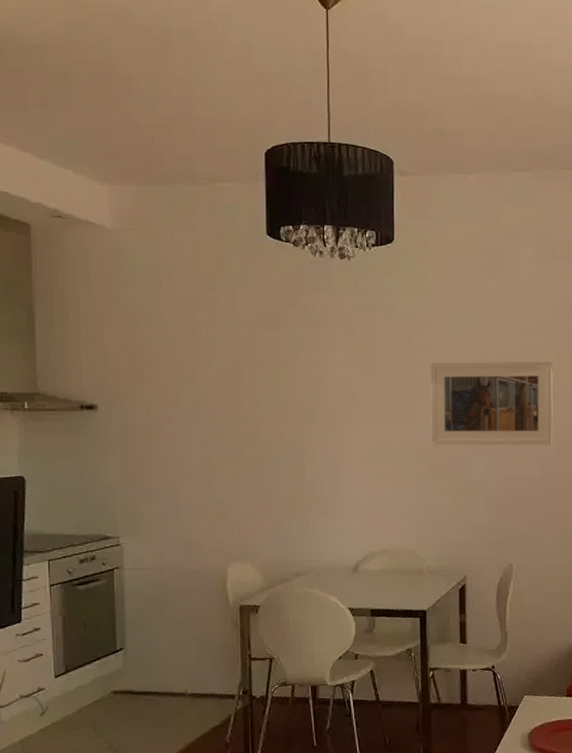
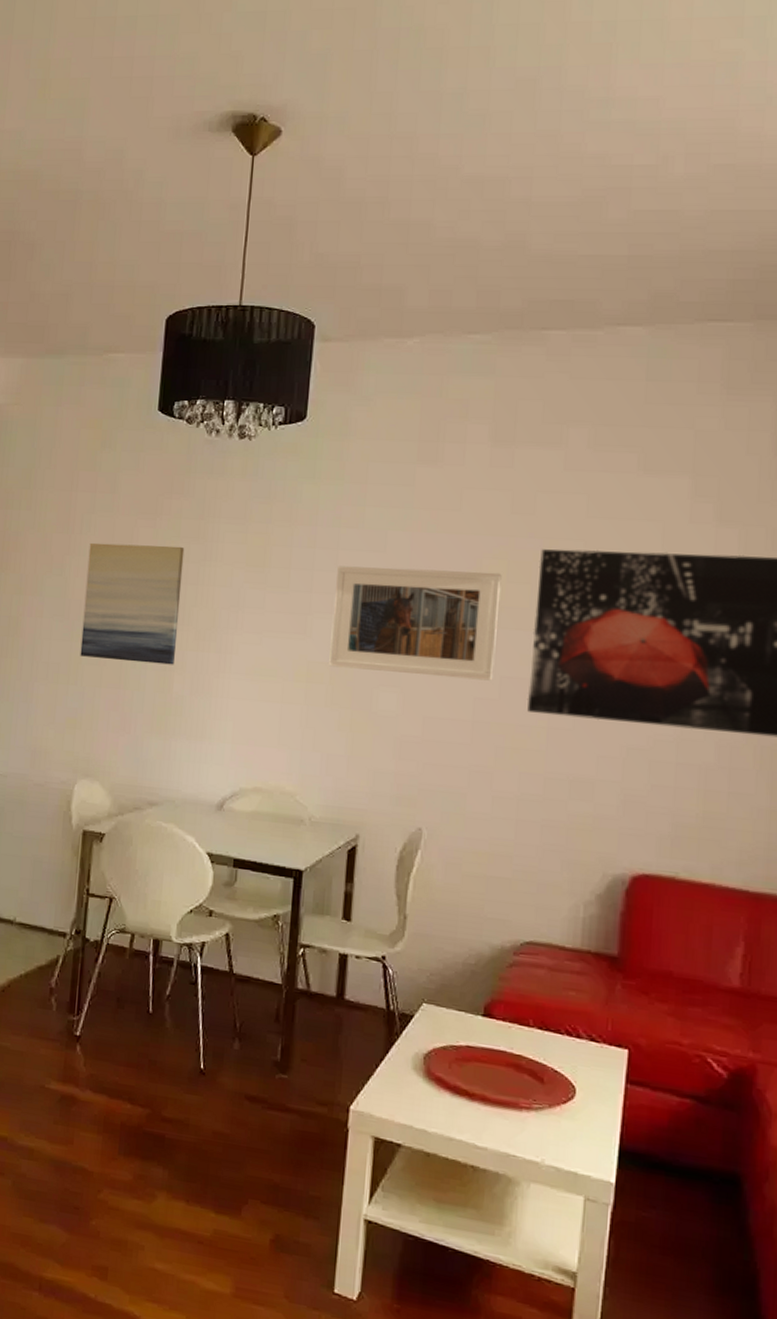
wall art: none [217,353,304,456] -> present [80,542,185,665]

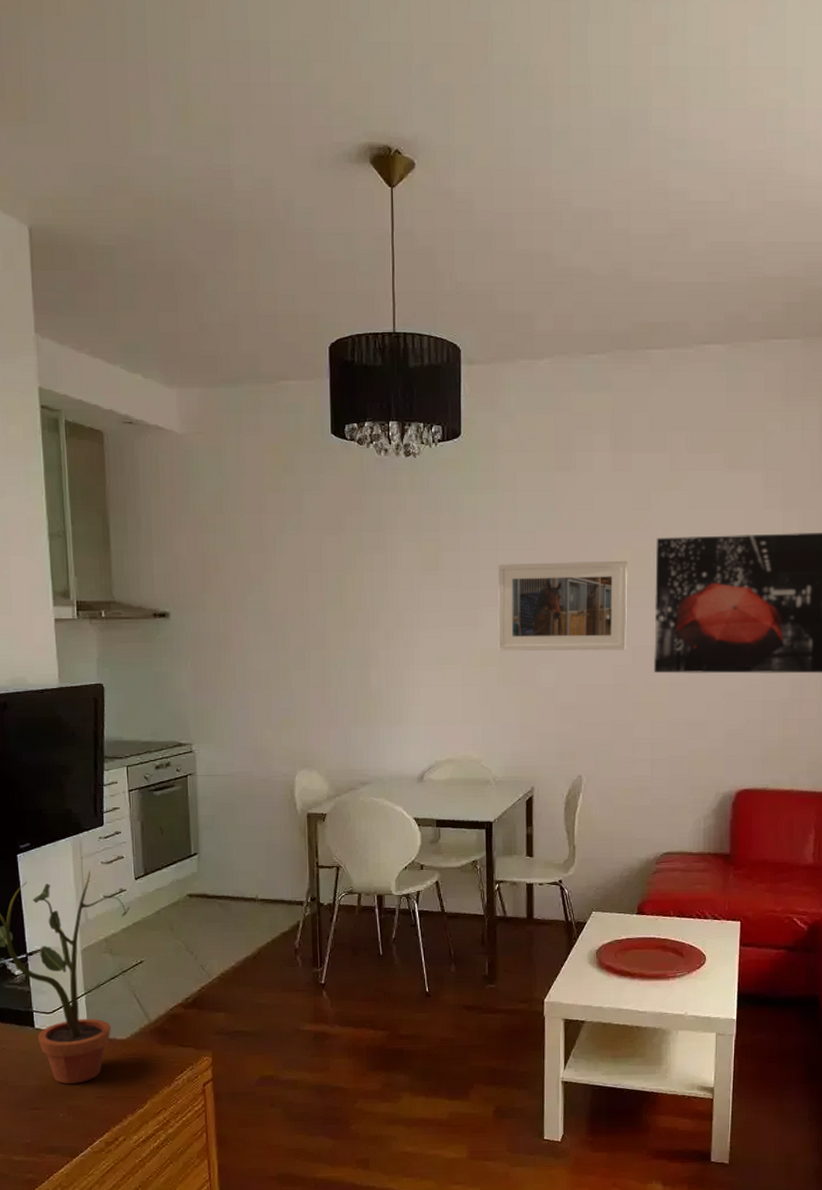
wall art: present [80,542,185,665] -> none [283,557,370,663]

